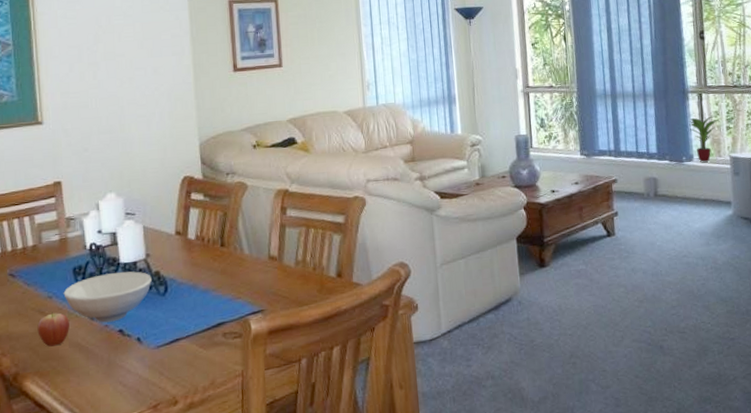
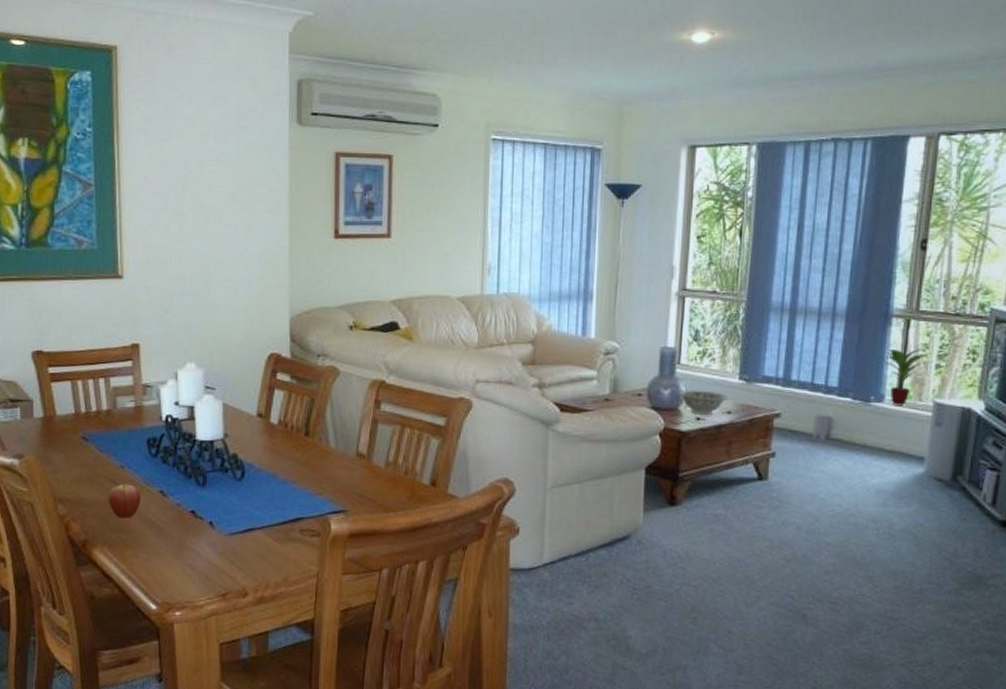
bowl: present [63,271,152,323] -> none [136,449,228,501]
decorative bowl: none [534,167,574,189] -> present [679,389,728,416]

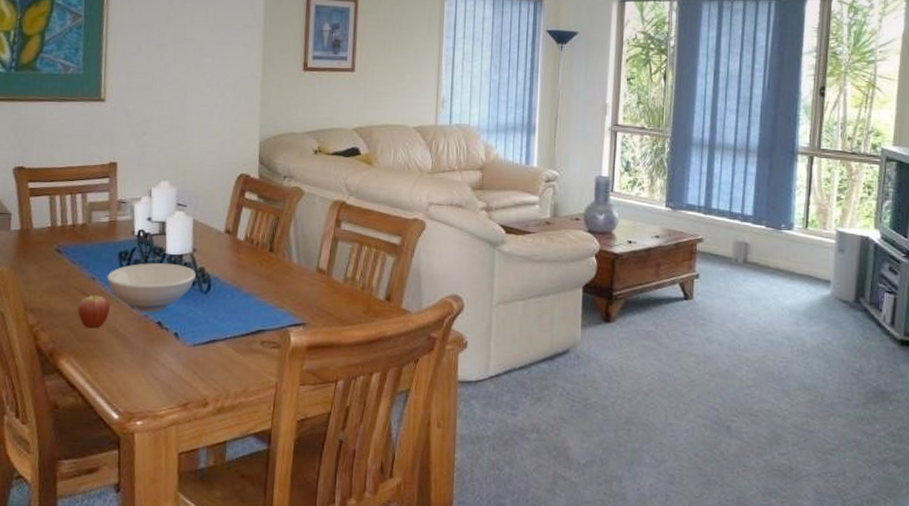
bowl: none [136,449,228,501] -> present [107,262,196,313]
decorative bowl: present [679,389,728,416] -> none [612,215,656,239]
potted plant: present [886,348,928,406] -> none [794,182,830,234]

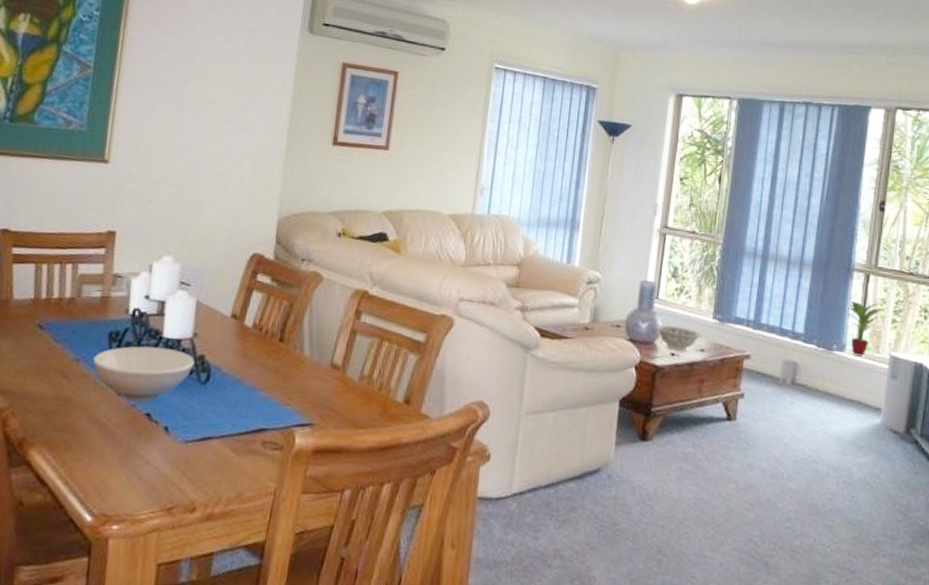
fruit: present [77,294,110,329] -> none [55,377,94,417]
decorative bowl: none [612,215,656,239] -> present [655,324,702,352]
potted plant: none [794,182,830,234] -> present [848,301,885,357]

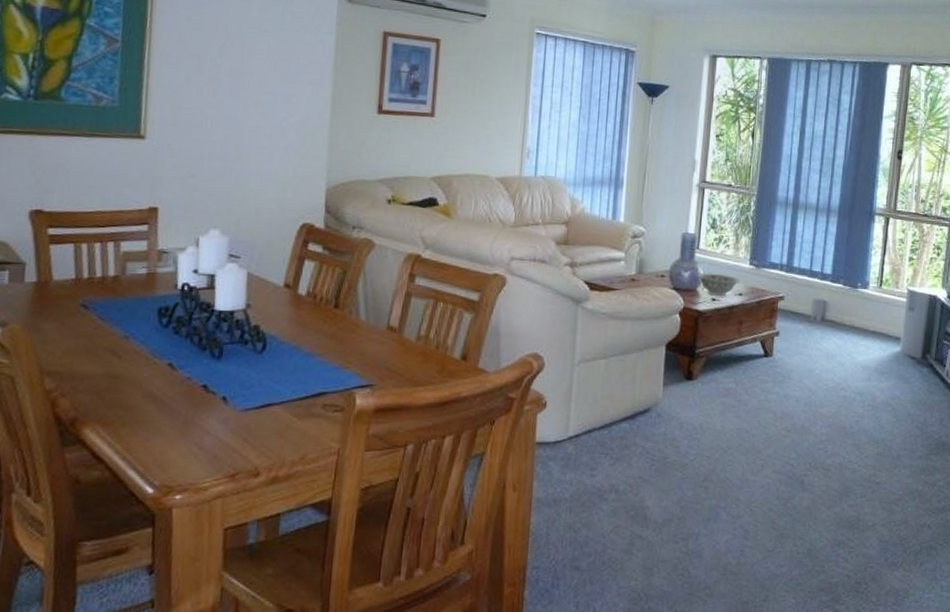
bowl: present [93,346,195,403] -> none [143,319,249,375]
potted plant: present [848,301,885,357] -> none [870,242,903,293]

